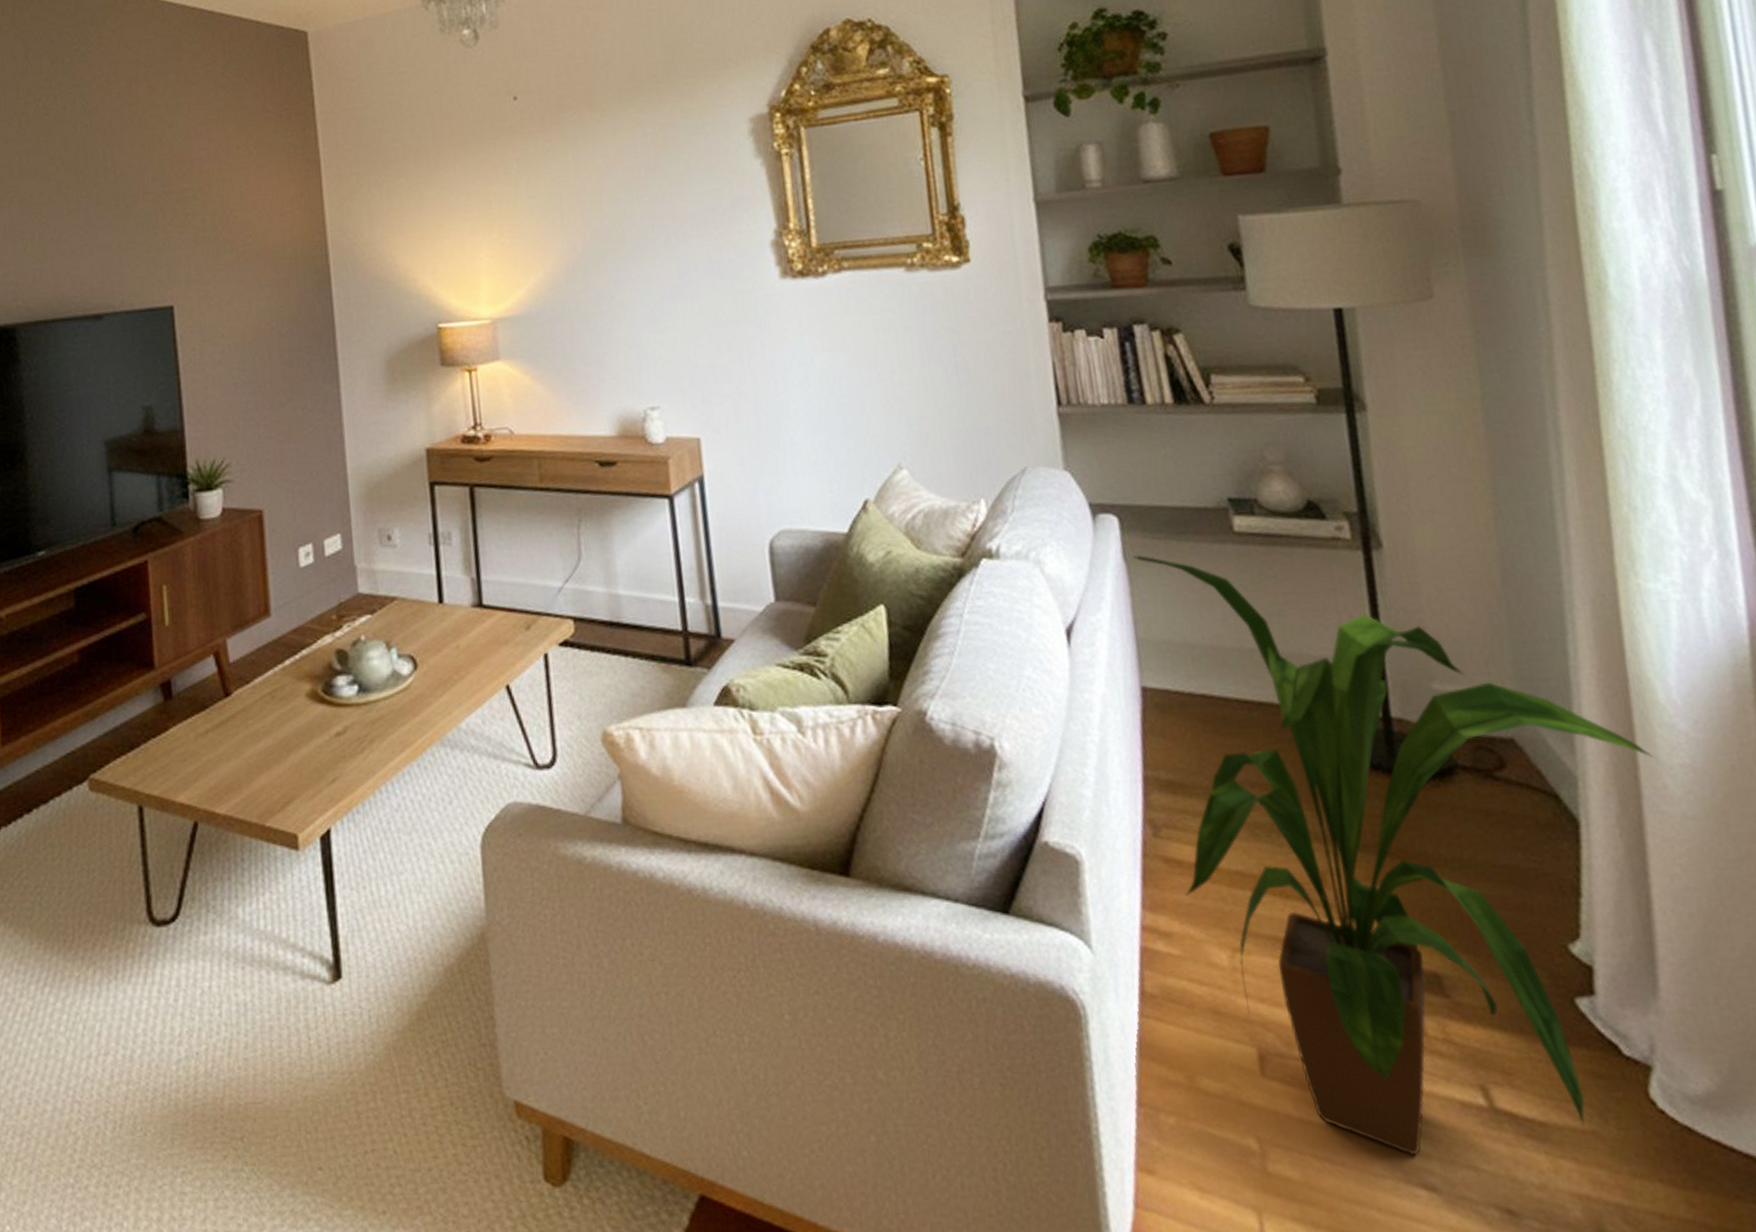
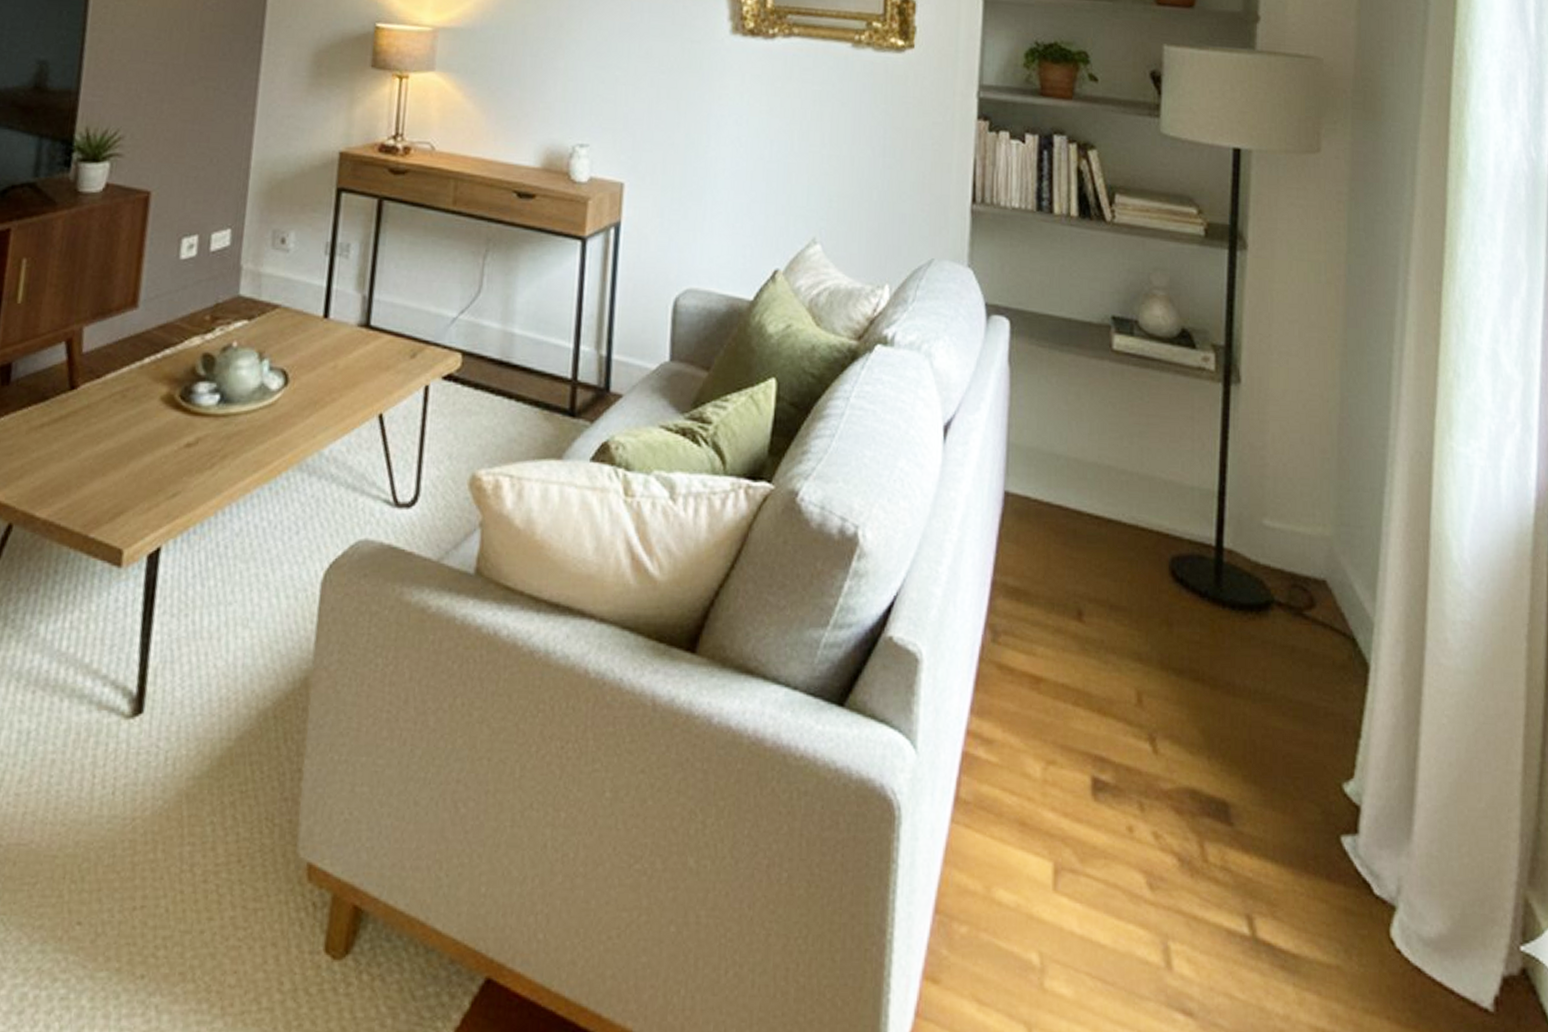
house plant: present [1133,556,1652,1155] -> none [1012,361,1439,979]

